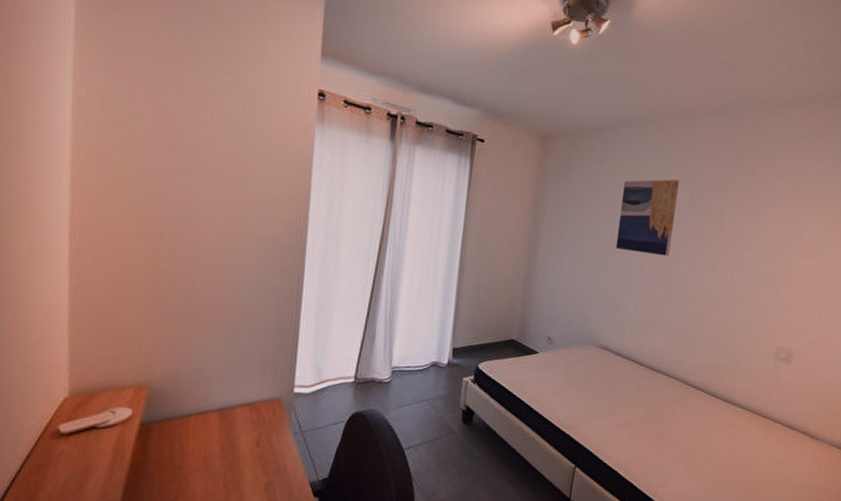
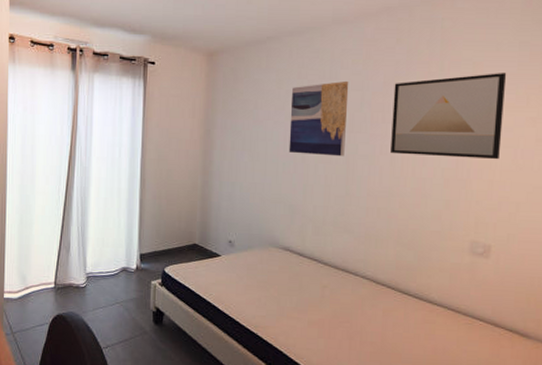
wall art: none [712,184,823,269] -> present [391,73,507,160]

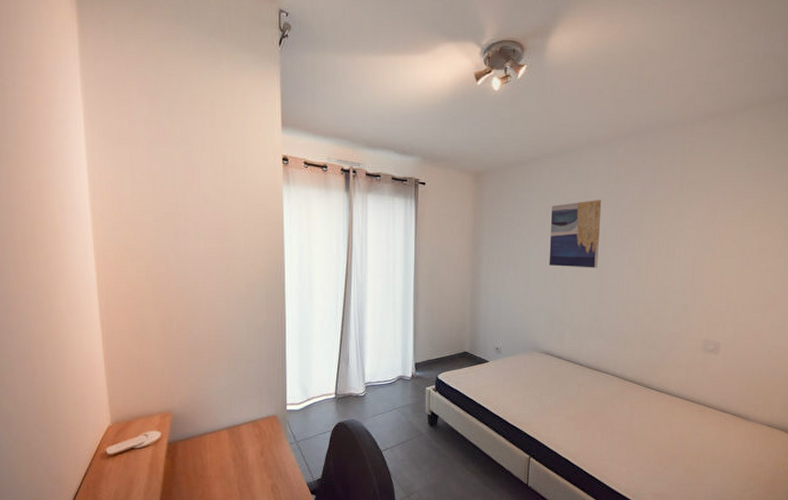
wall art: present [391,73,507,160] -> none [637,191,736,268]

